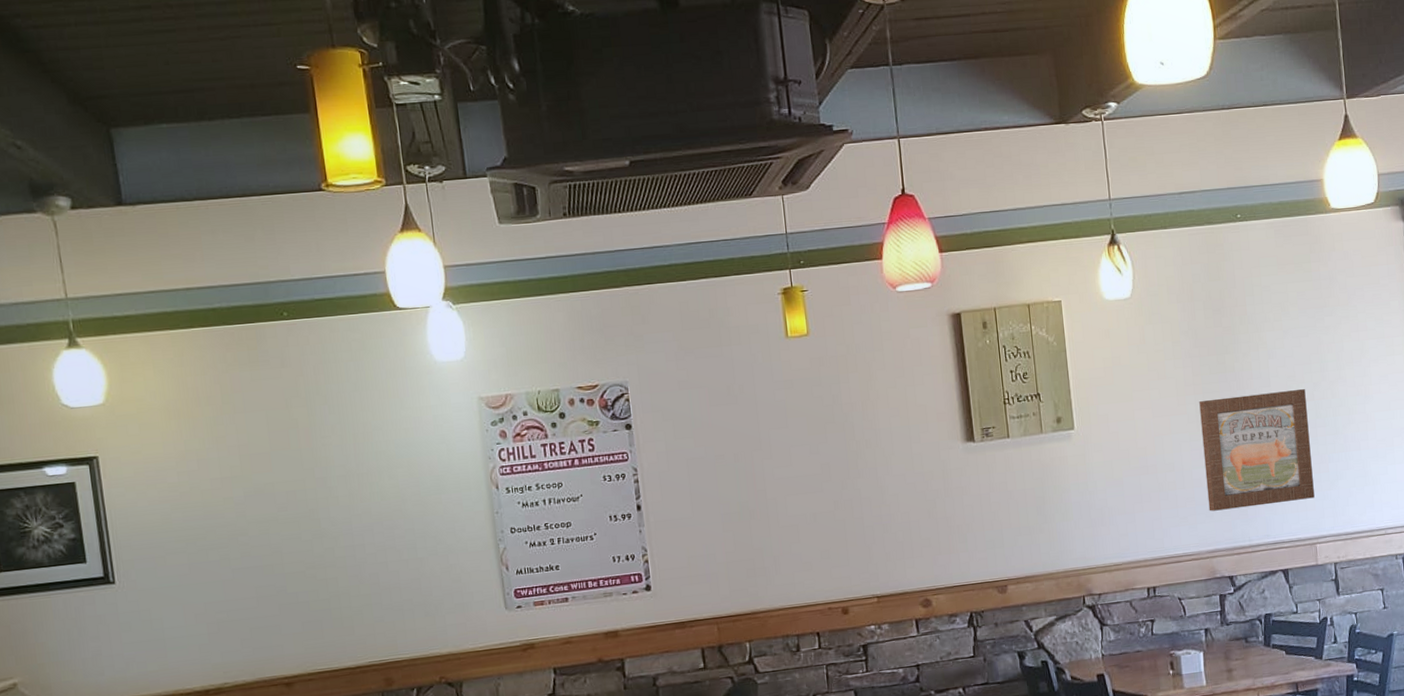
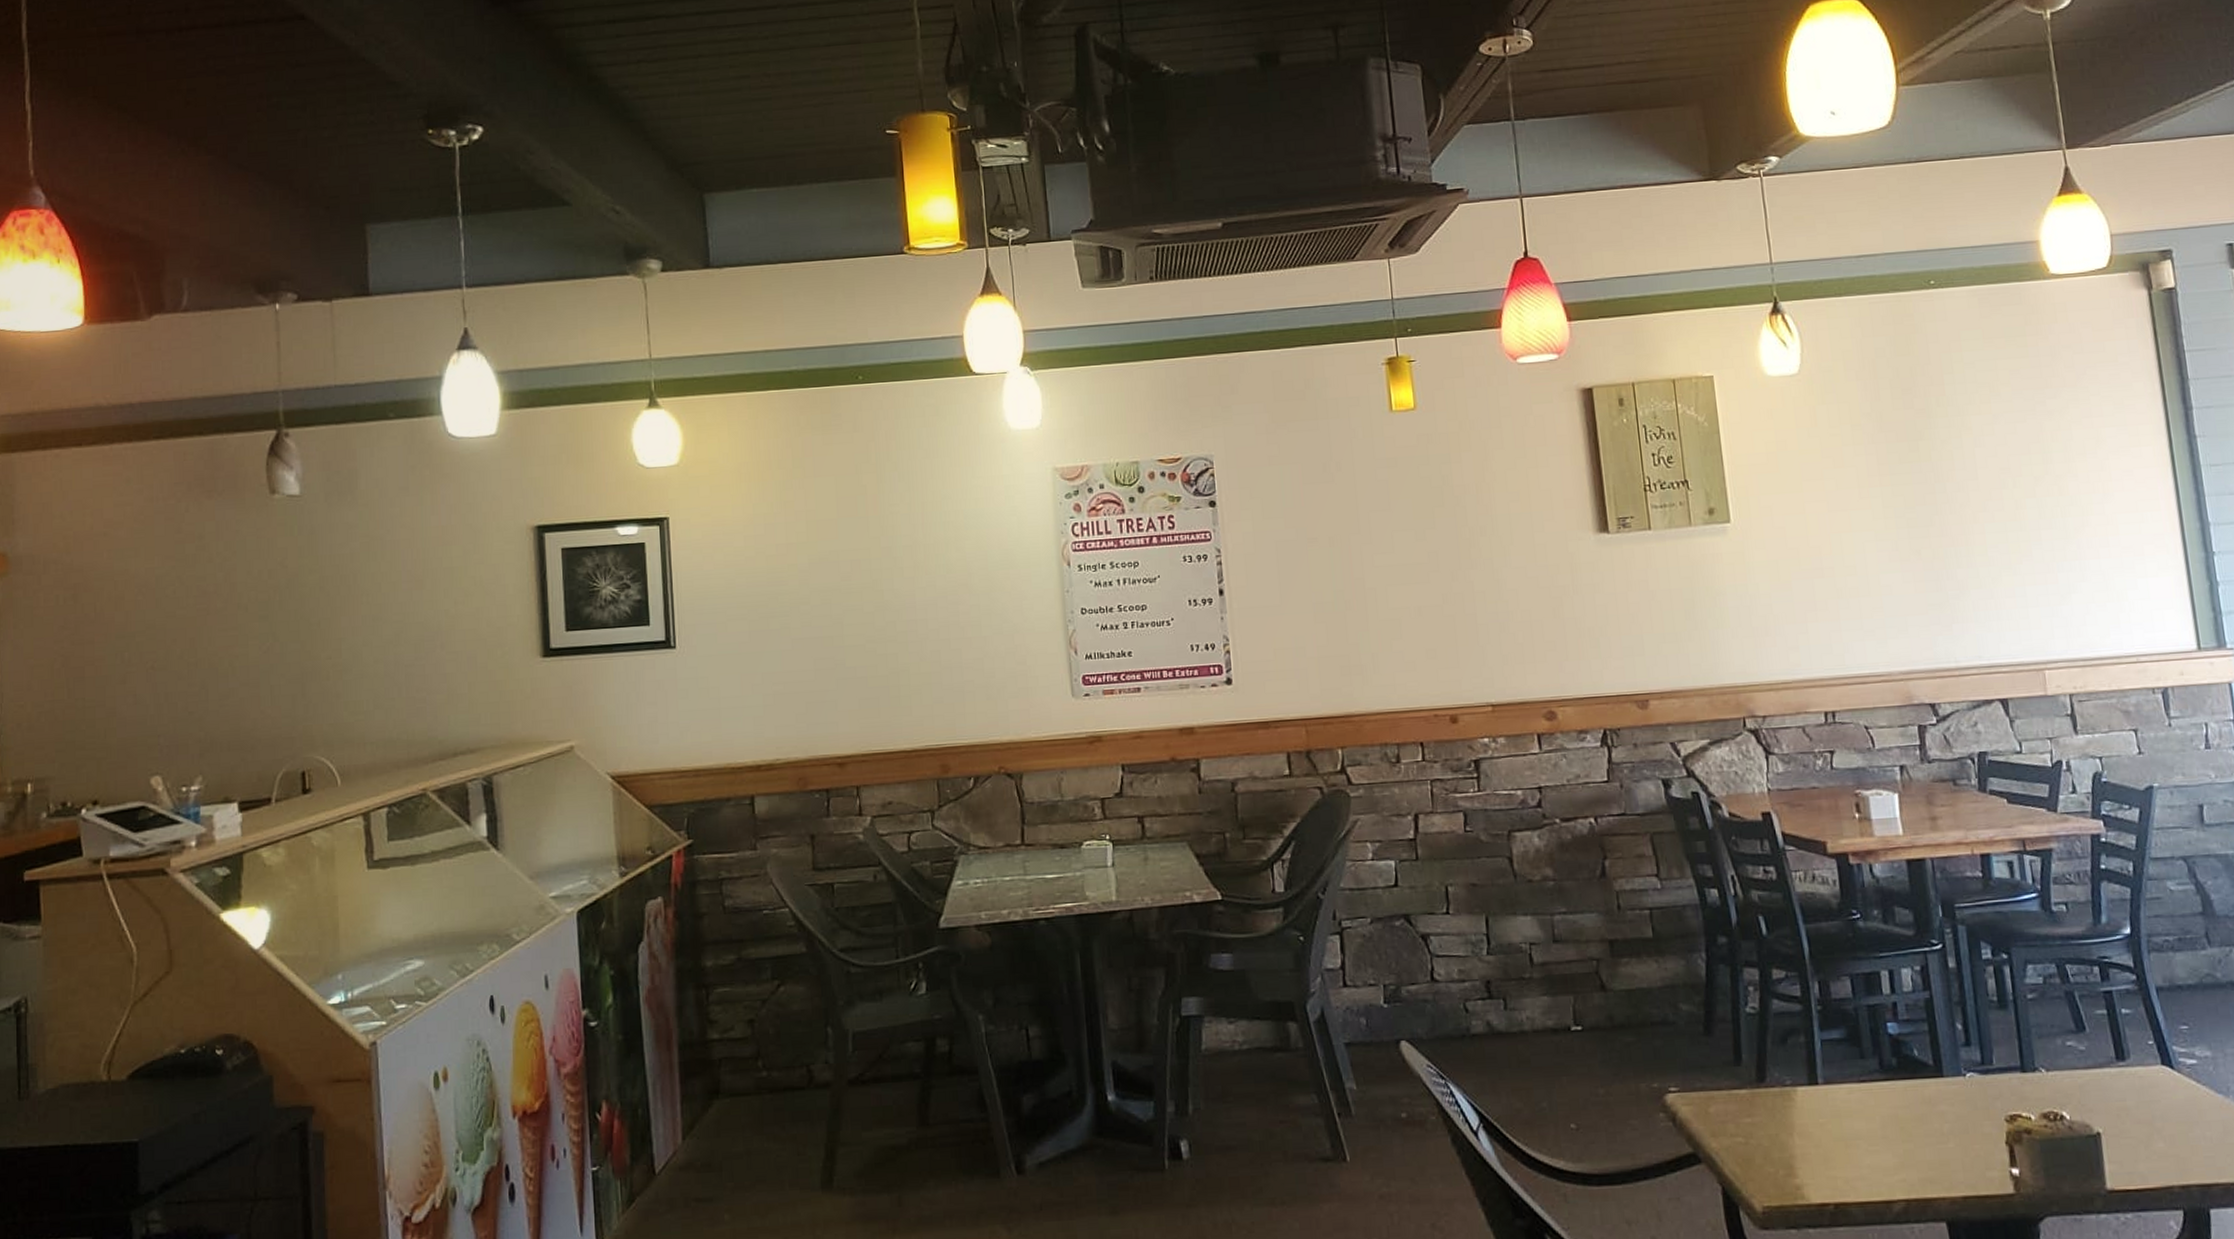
wall art: present [1199,389,1315,512] -> none [1886,484,2040,625]

